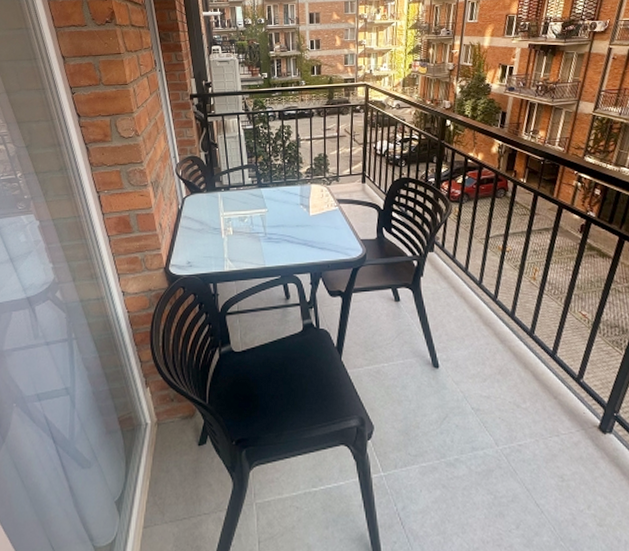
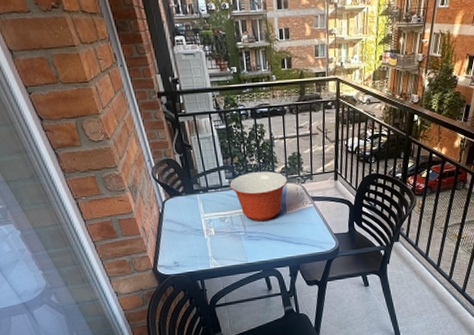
mixing bowl: none [252,171,313,223] -> present [229,171,288,222]

